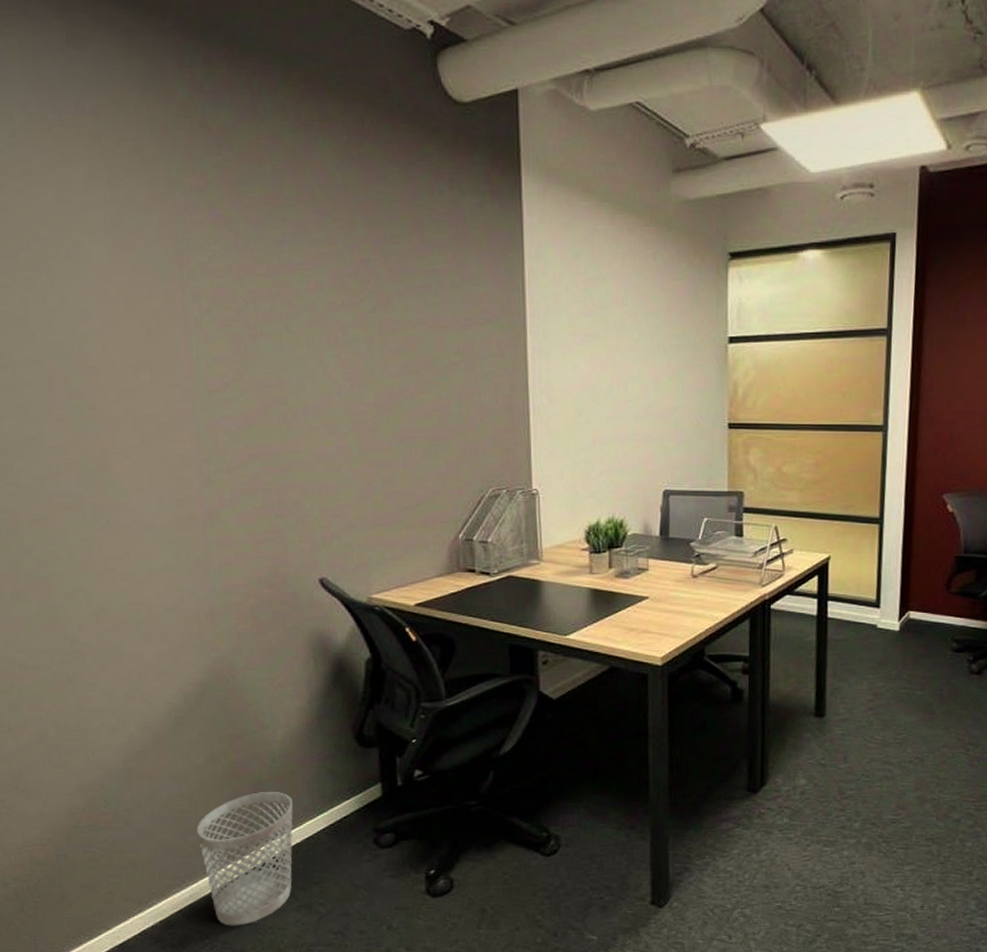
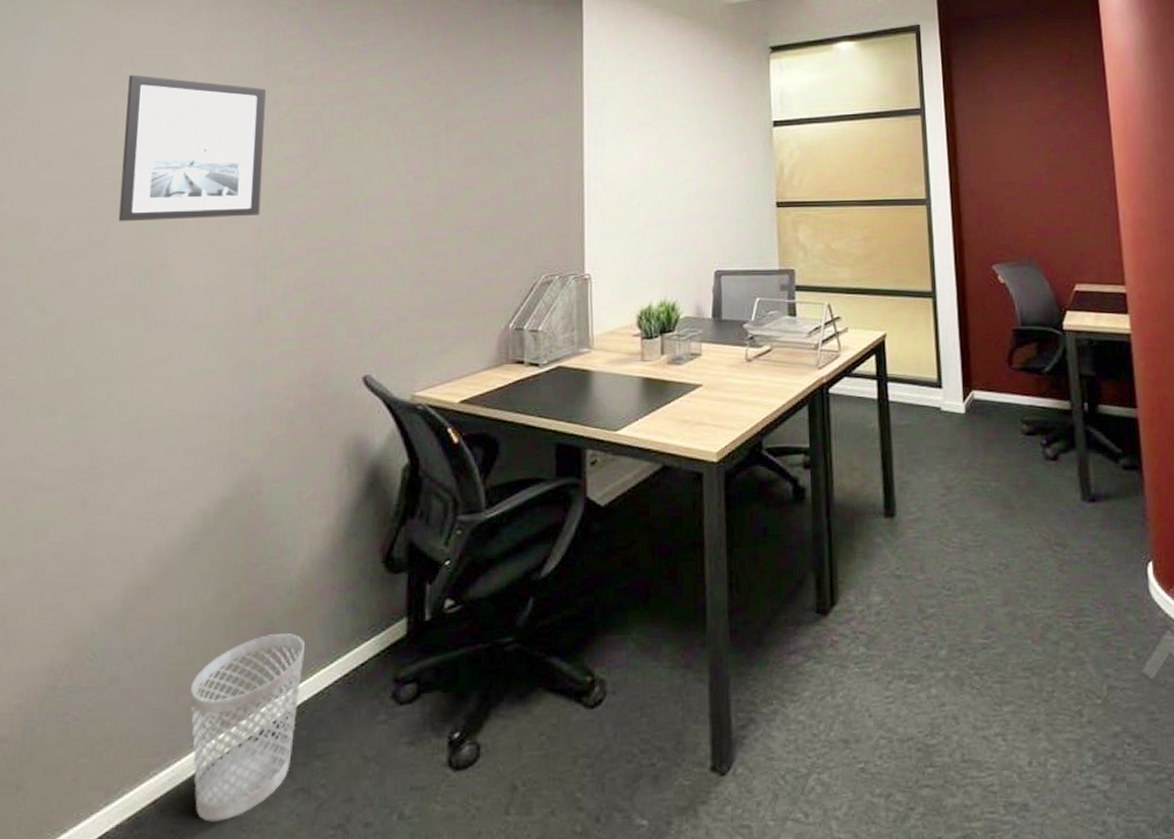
wall art: none [29,260,195,421] -> present [118,74,266,222]

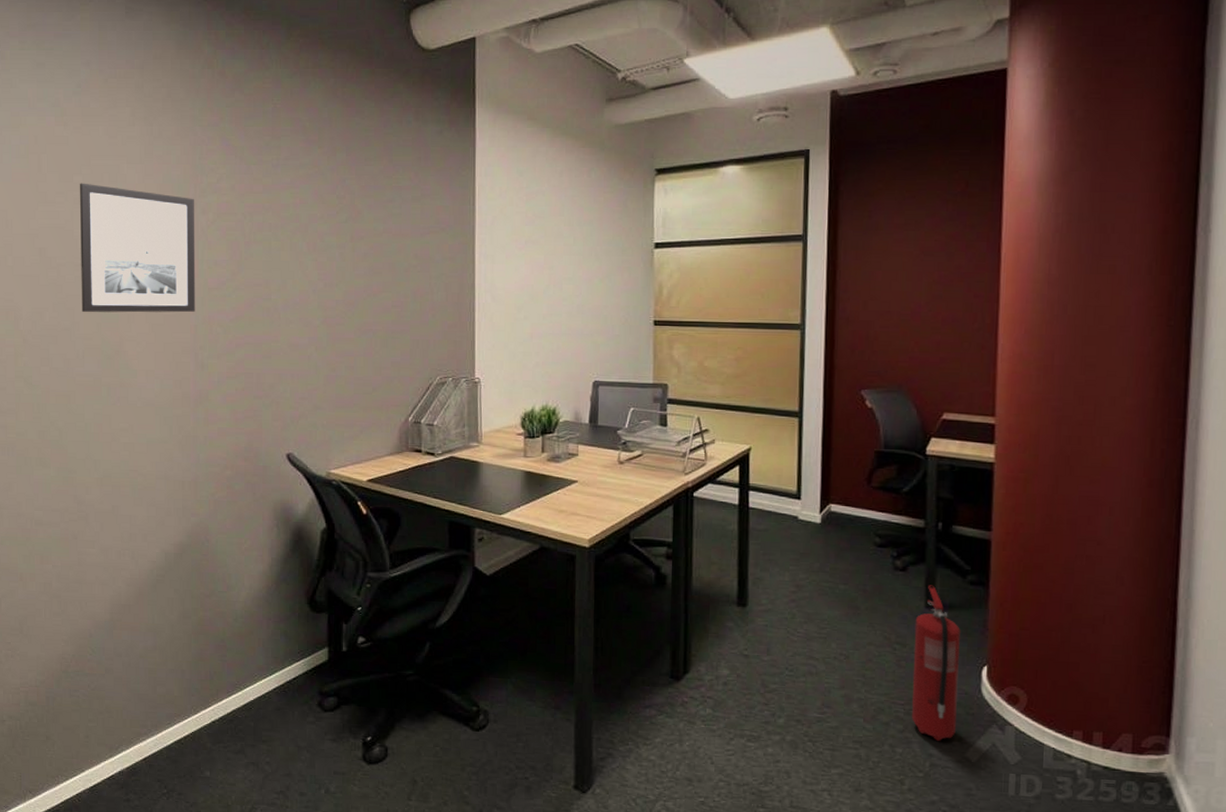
wastebasket: present [190,633,304,822] -> none [166,649,249,778]
fire extinguisher: none [1073,473,1129,657] -> present [911,585,960,741]

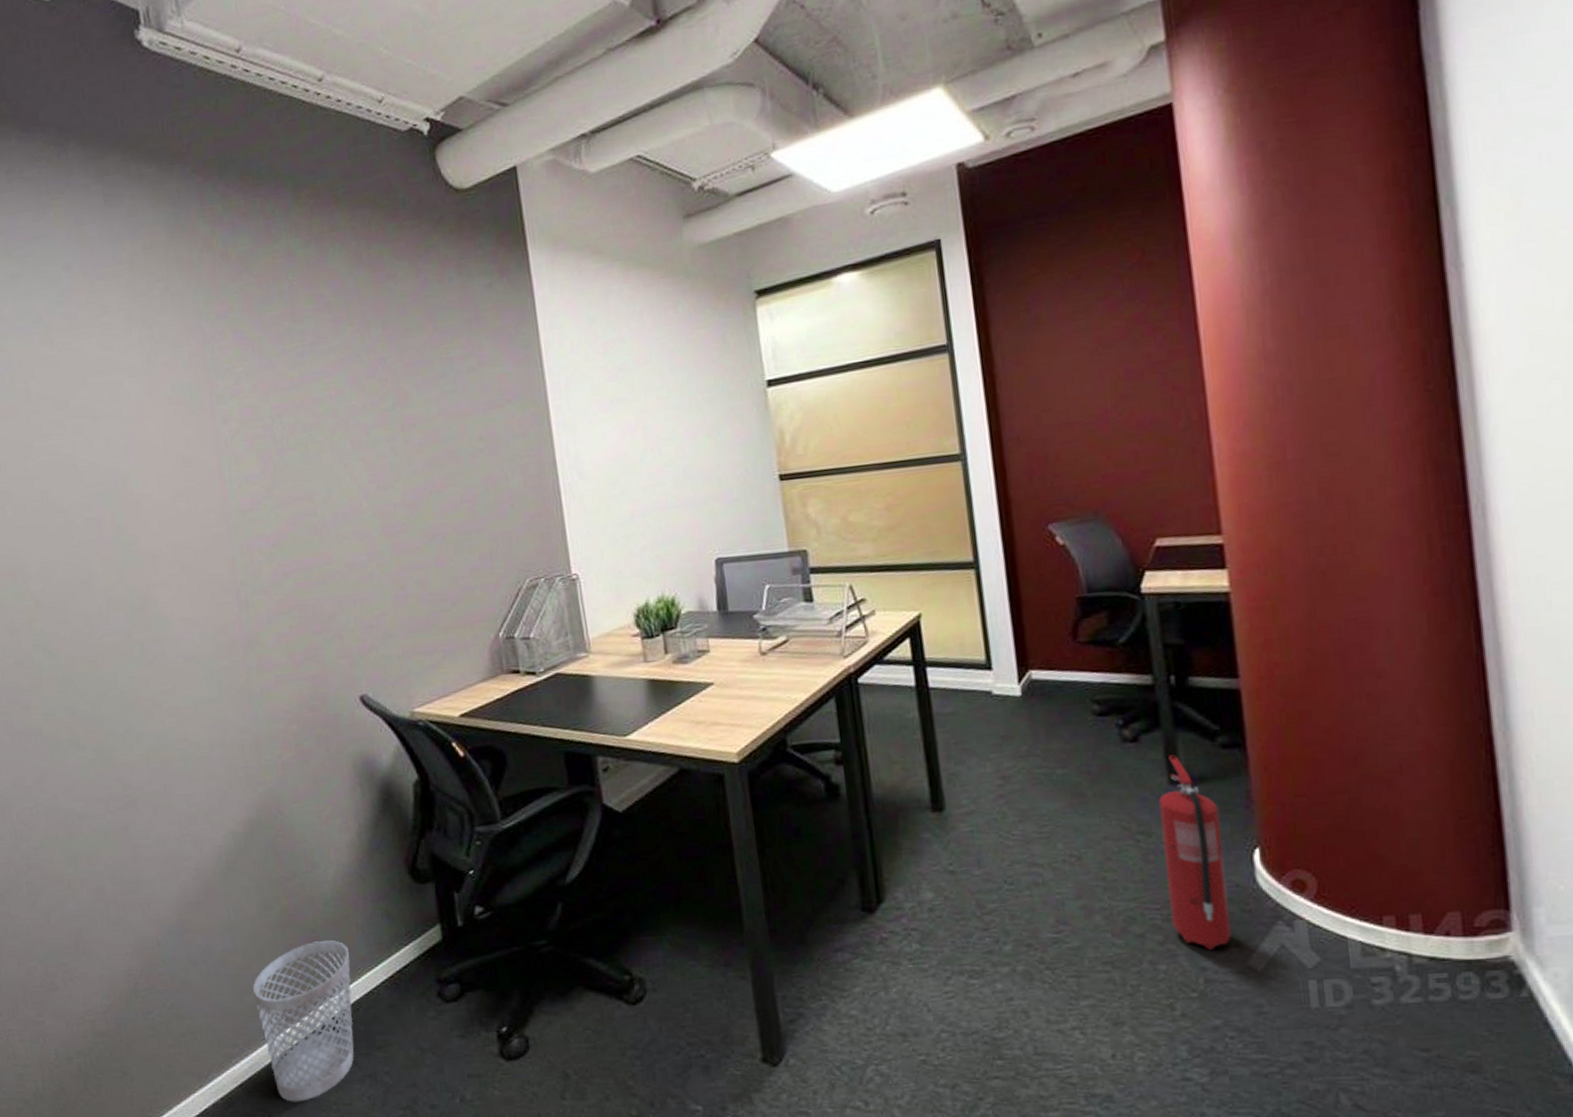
wall art: present [80,183,196,313] -> none [77,406,231,561]
wastebasket: none [166,649,249,778] -> present [253,940,354,1102]

